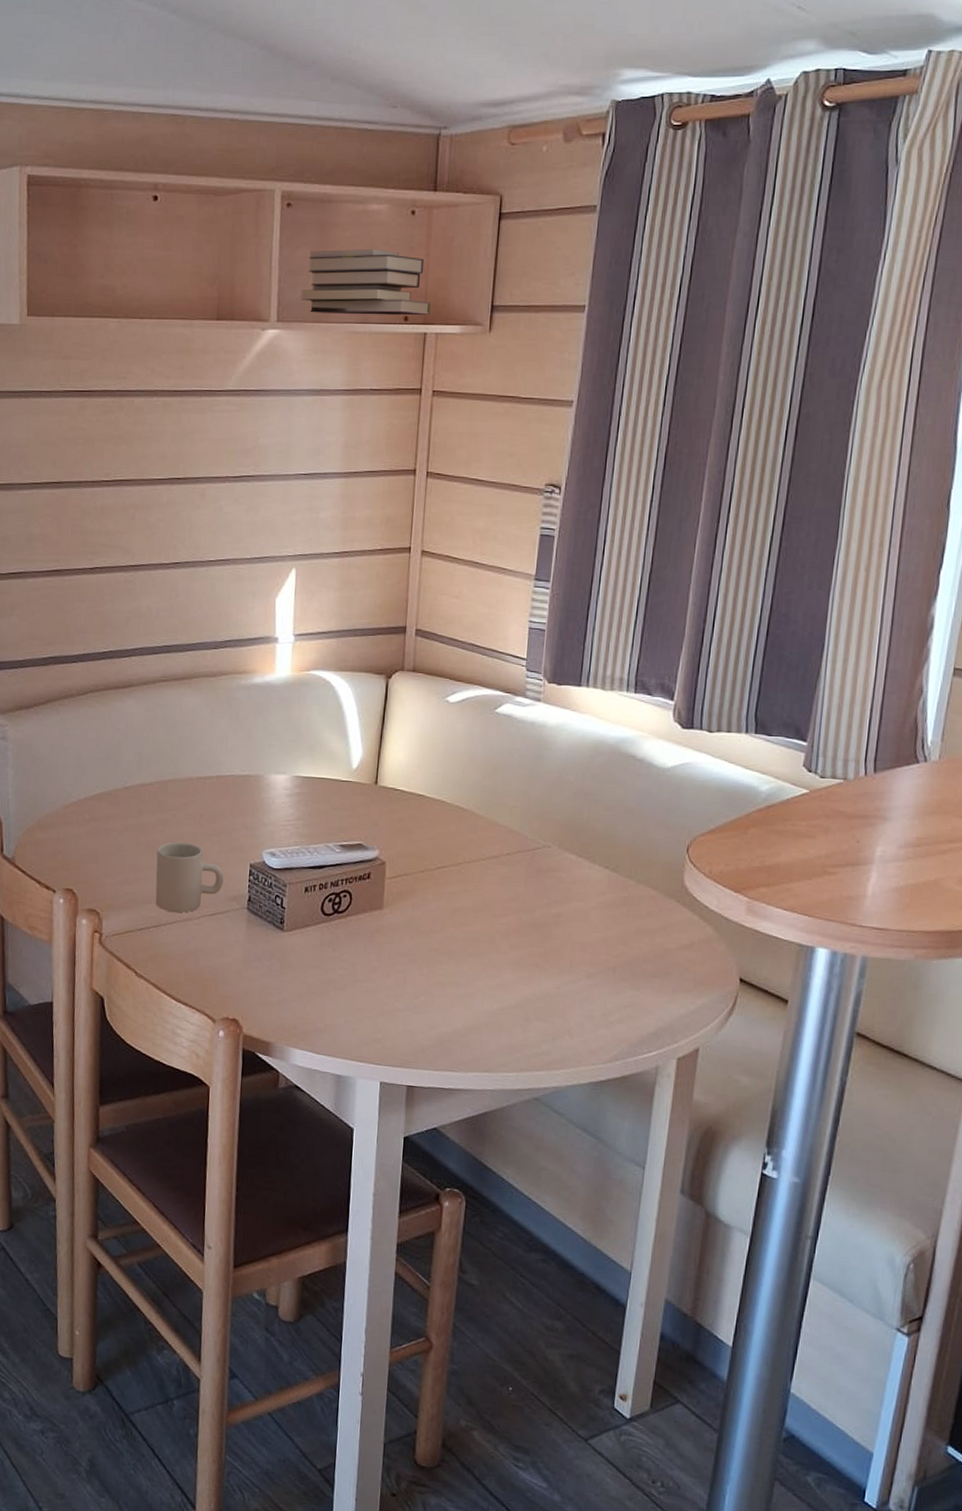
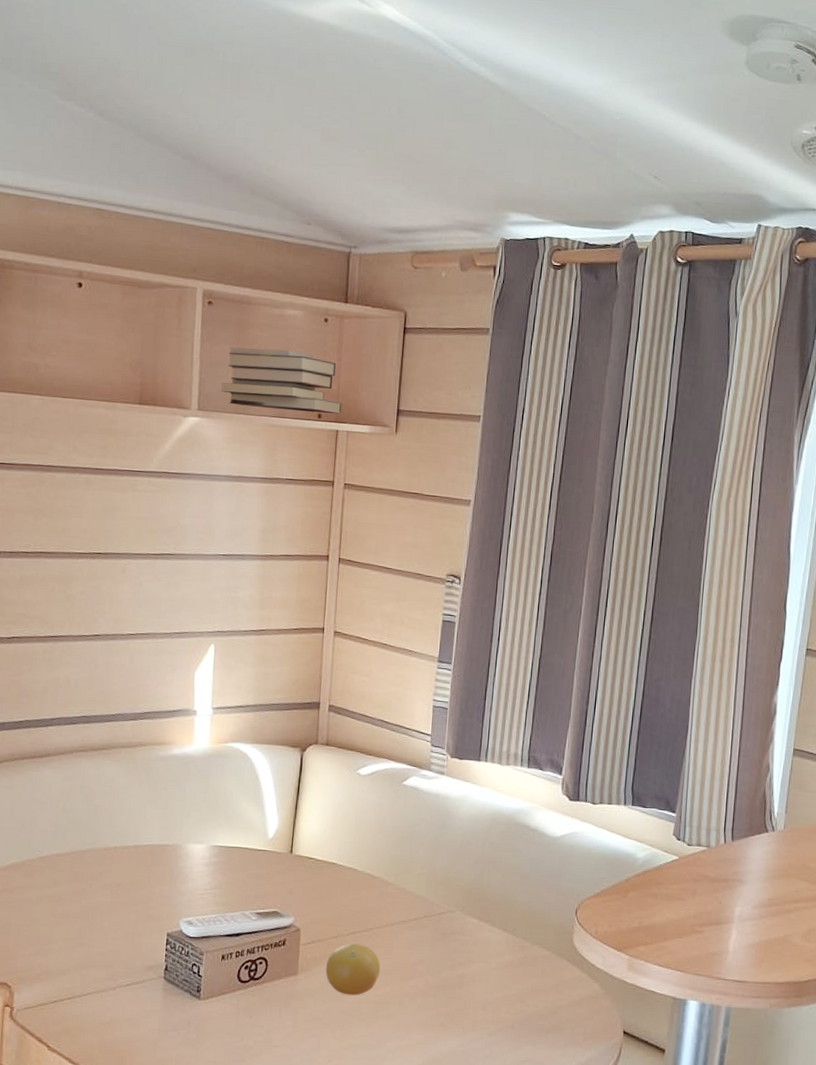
mug: present [155,842,224,913] -> none [69,912,141,984]
fruit: none [411,878,471,932] -> present [325,943,381,996]

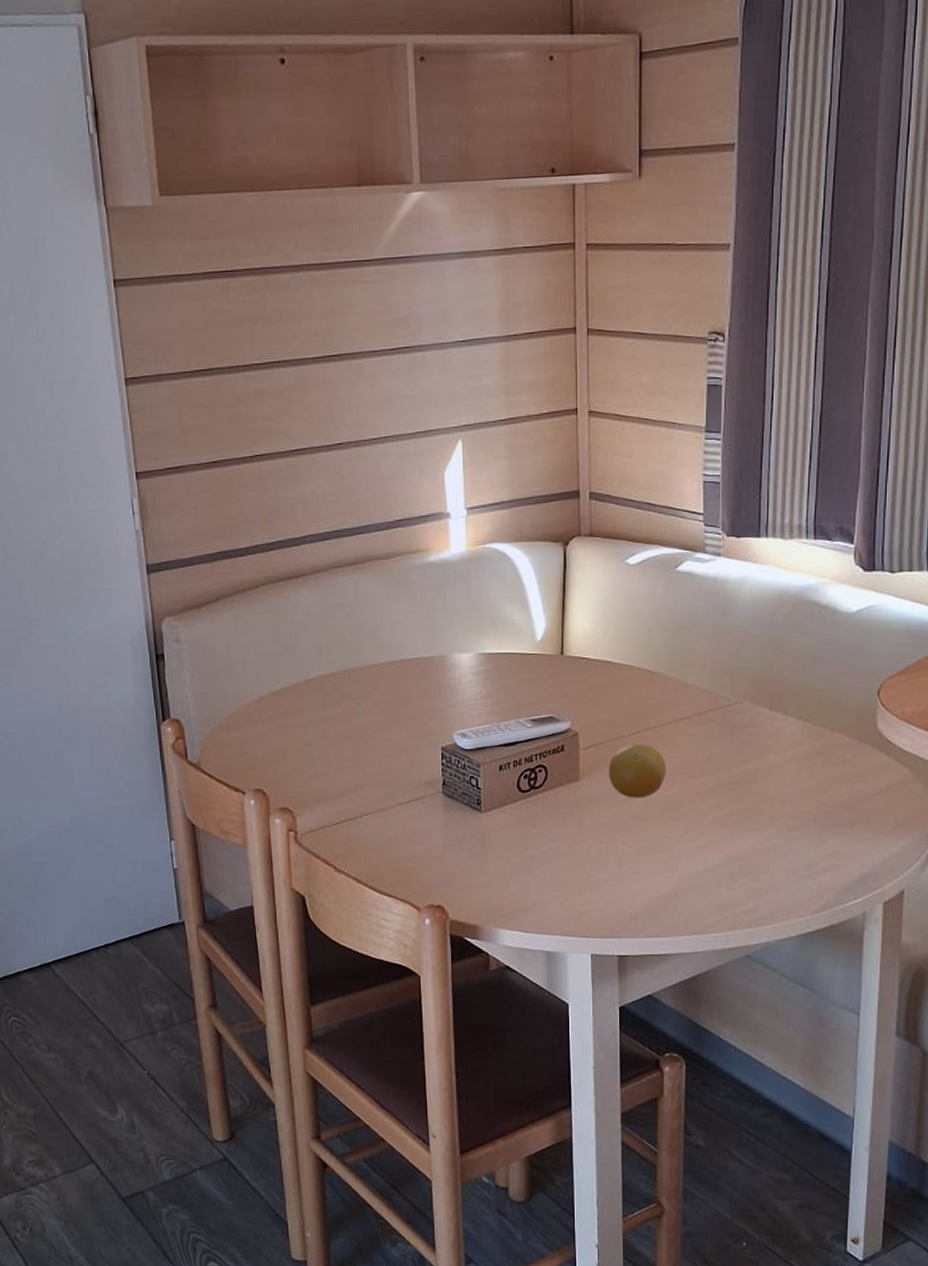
books: present [221,347,342,414] -> none [443,99,577,172]

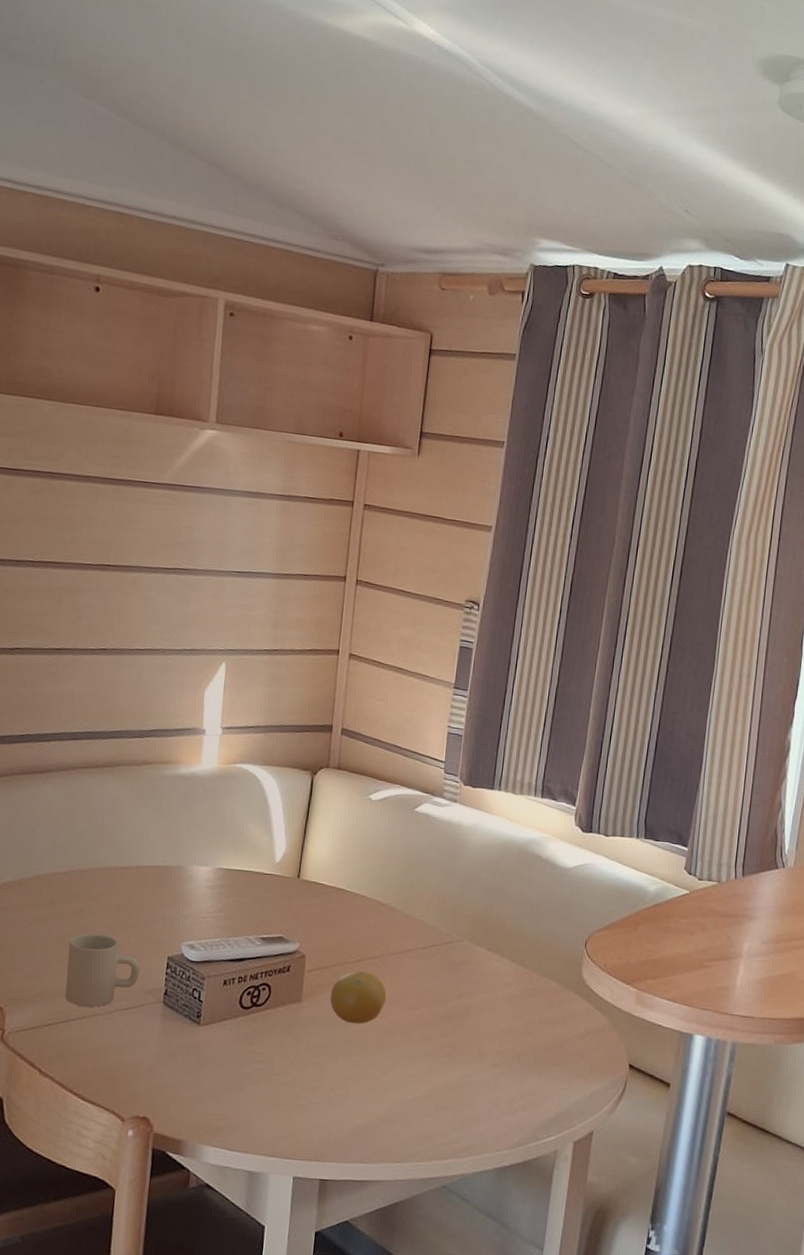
mug: none [345,731,416,804] -> present [65,933,140,1008]

